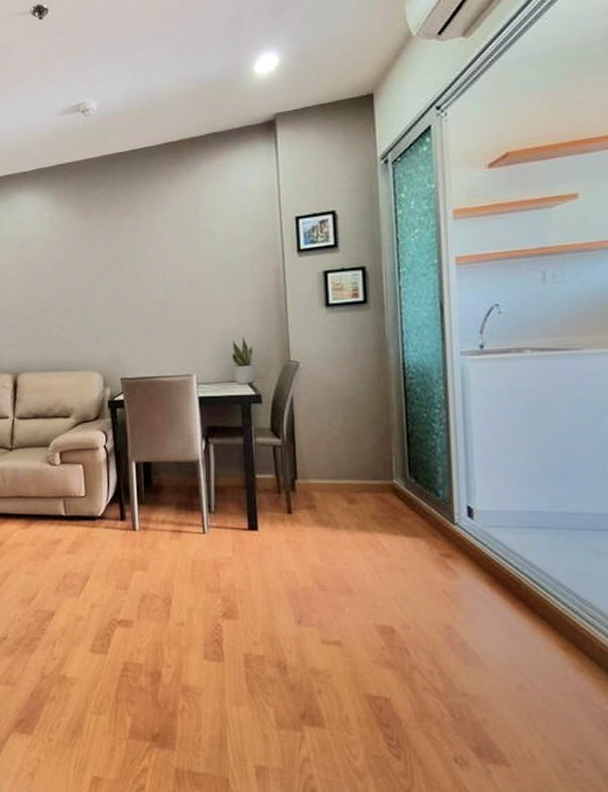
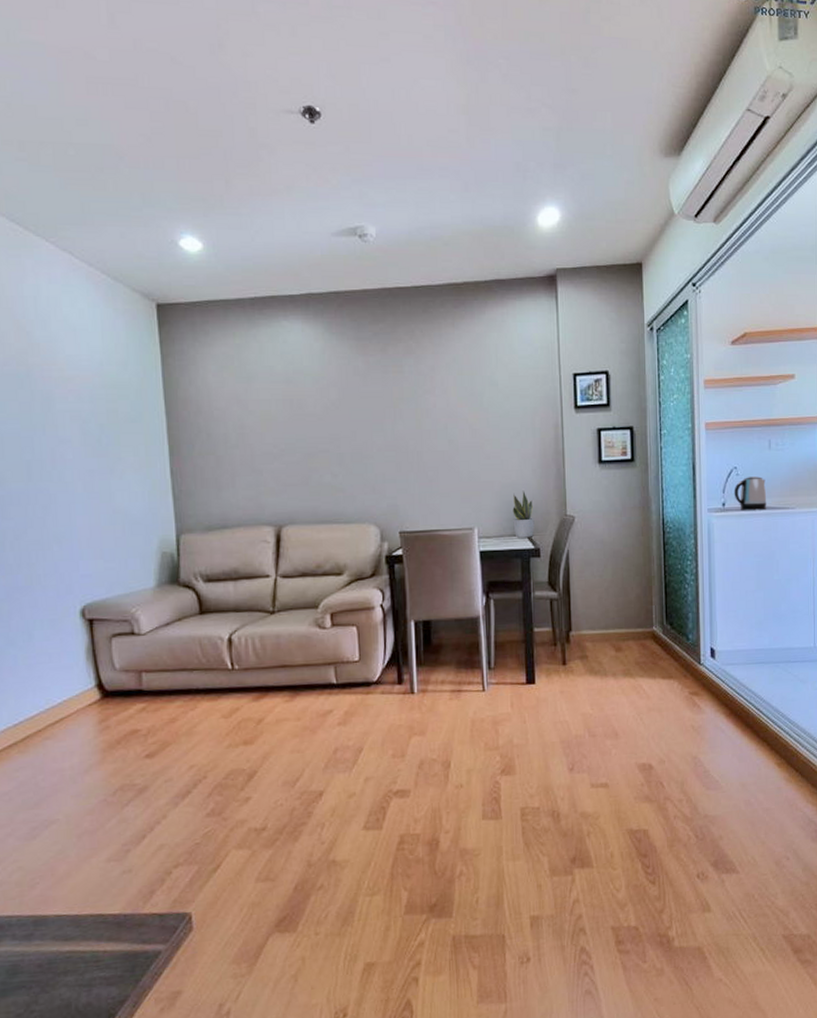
kettle: none [495,314,541,354] -> present [734,476,767,511]

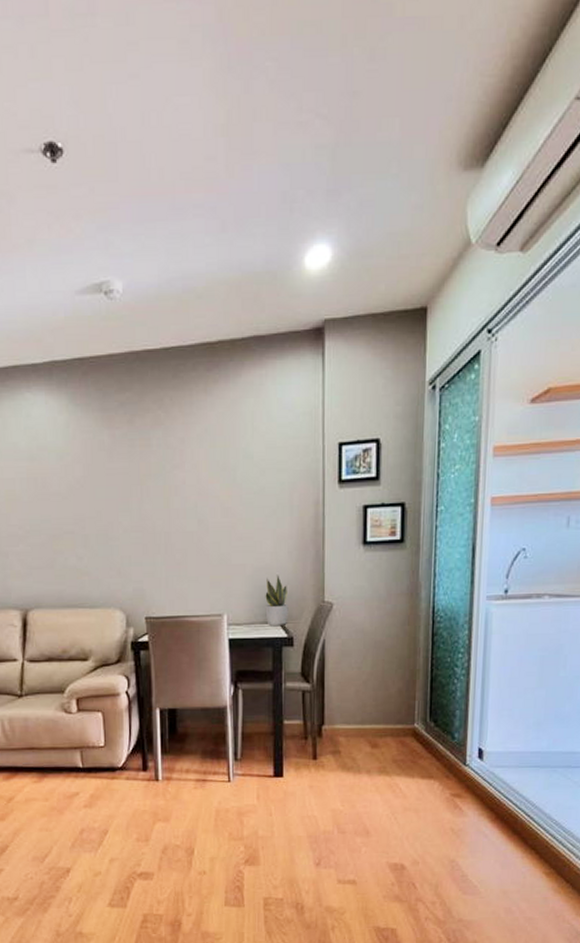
kettle: present [734,476,767,511] -> none [519,559,559,599]

